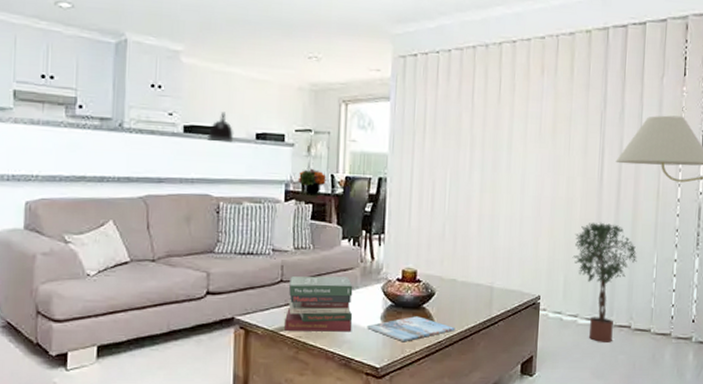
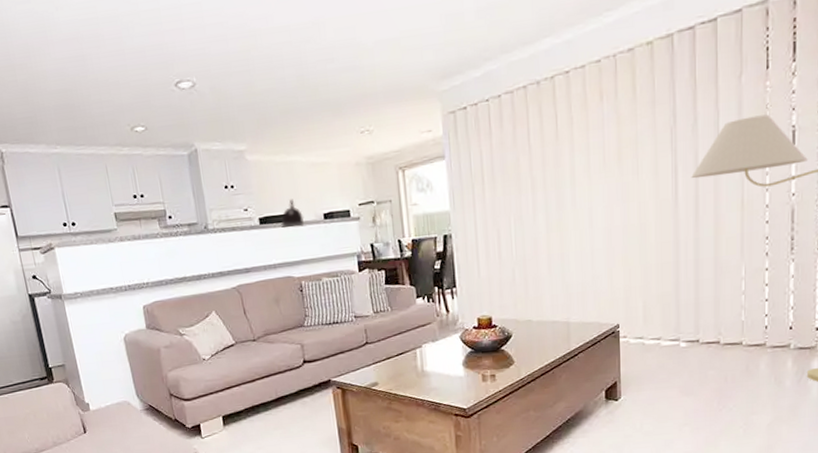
books: present [285,276,353,332] -> none [374,331,437,386]
flower arrangement: present [297,168,326,196] -> none [368,237,395,263]
magazine: present [367,316,456,342] -> none [450,358,536,384]
potted tree: present [572,222,637,342] -> none [650,242,723,361]

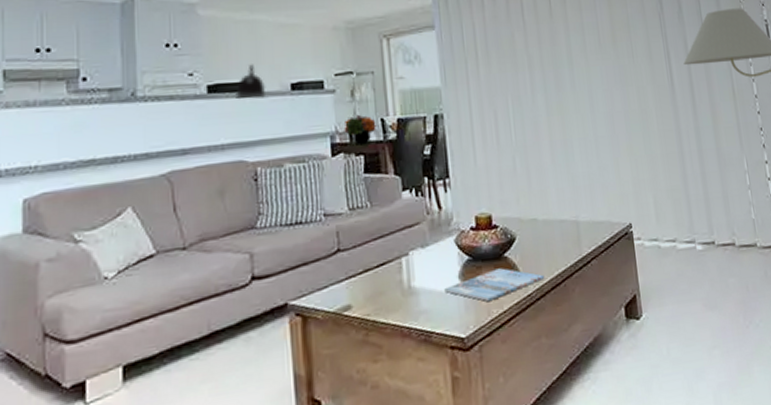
flower arrangement: none [368,237,395,263] -> present [344,114,376,146]
magazine: none [450,358,536,384] -> present [444,268,545,302]

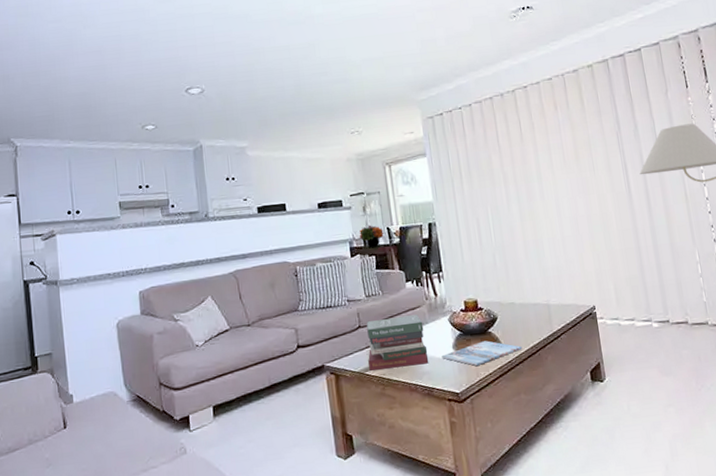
kettle: present [235,64,266,100] -> none [278,190,300,217]
books: none [348,234,428,310] -> present [366,314,429,371]

